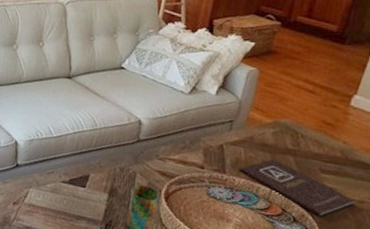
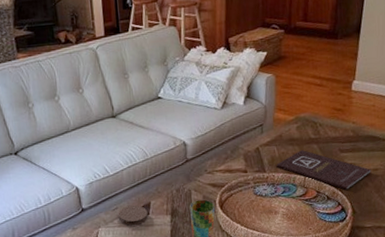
coaster: none [52,172,85,195] -> present [118,205,148,225]

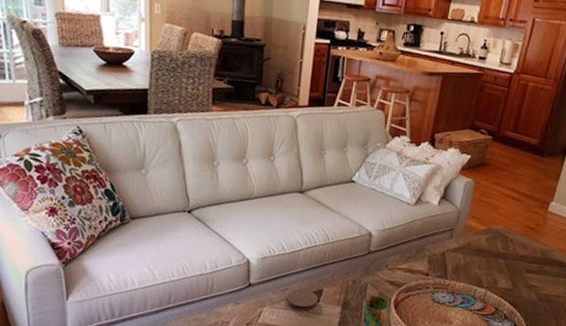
book: present [276,150,372,191] -> none [459,263,553,313]

